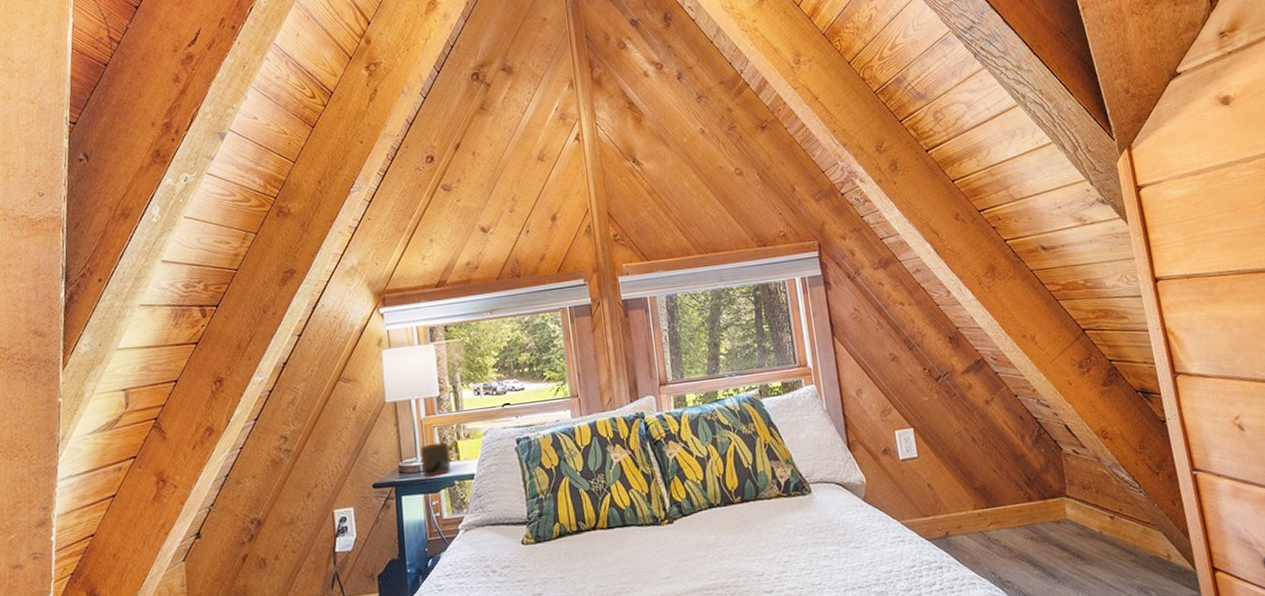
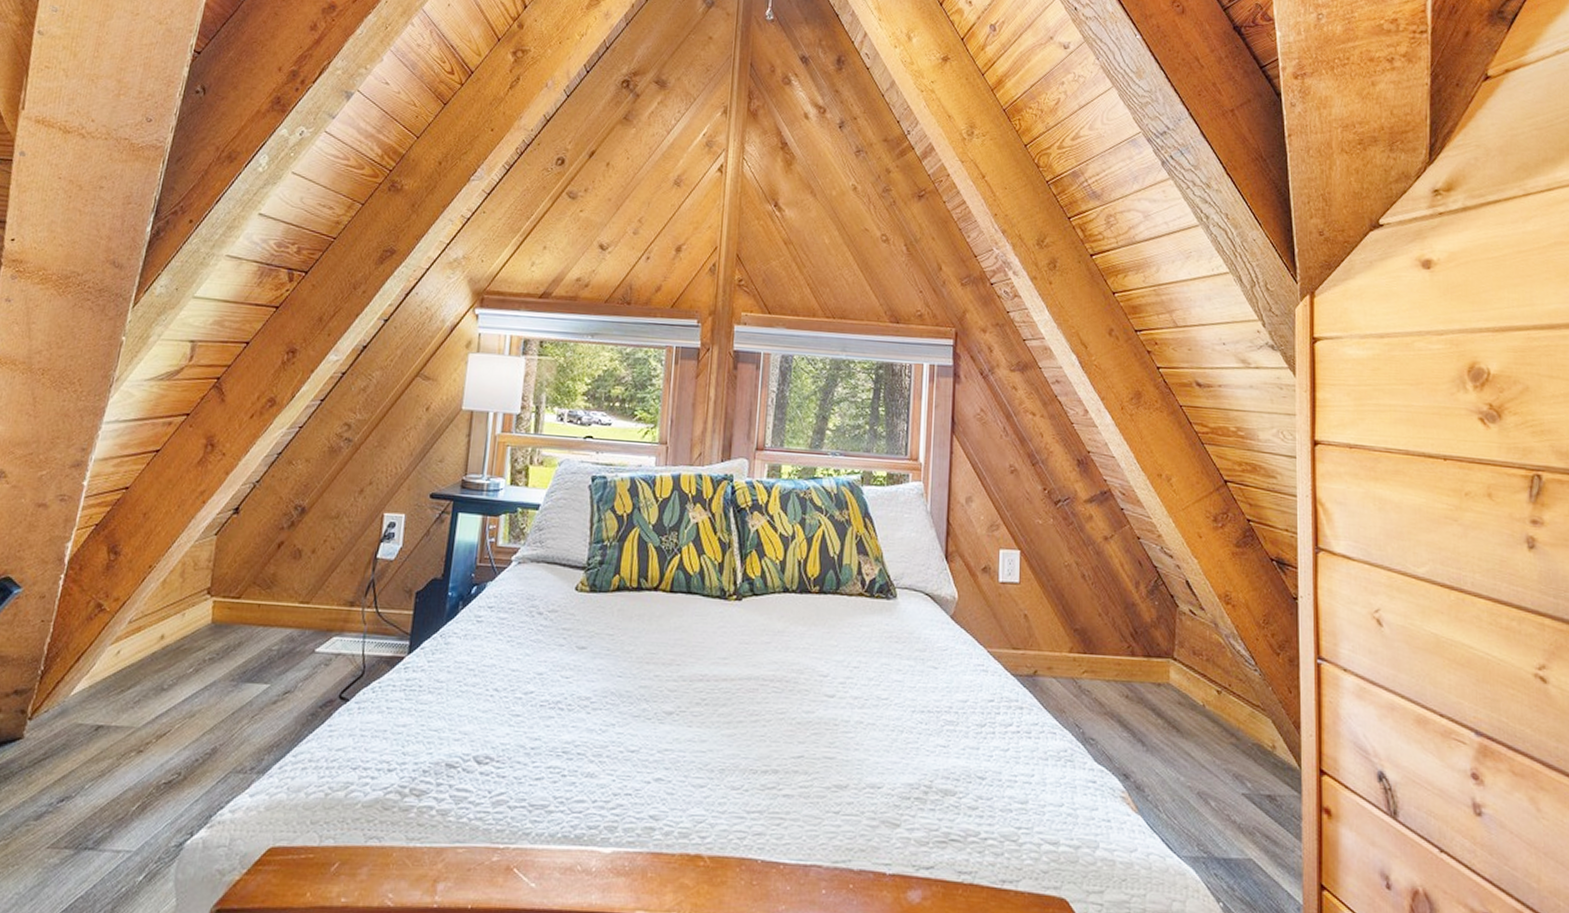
mug: present [420,441,452,477] -> none [486,463,520,499]

